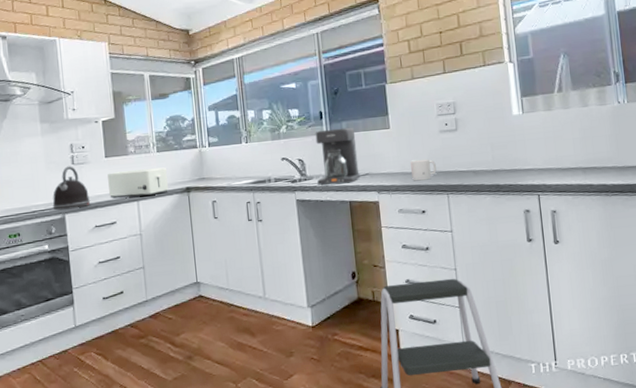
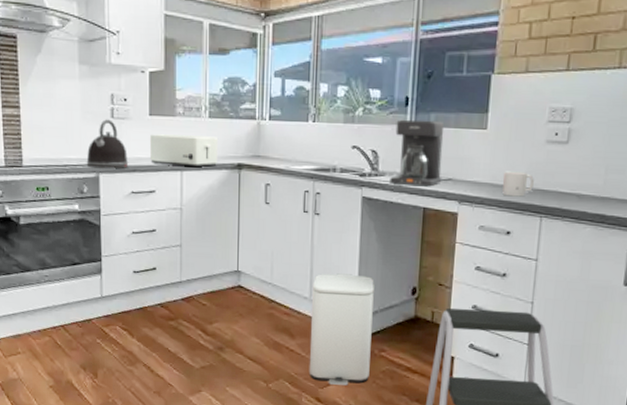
pedal bin: none [264,269,327,376] -> present [309,273,374,387]

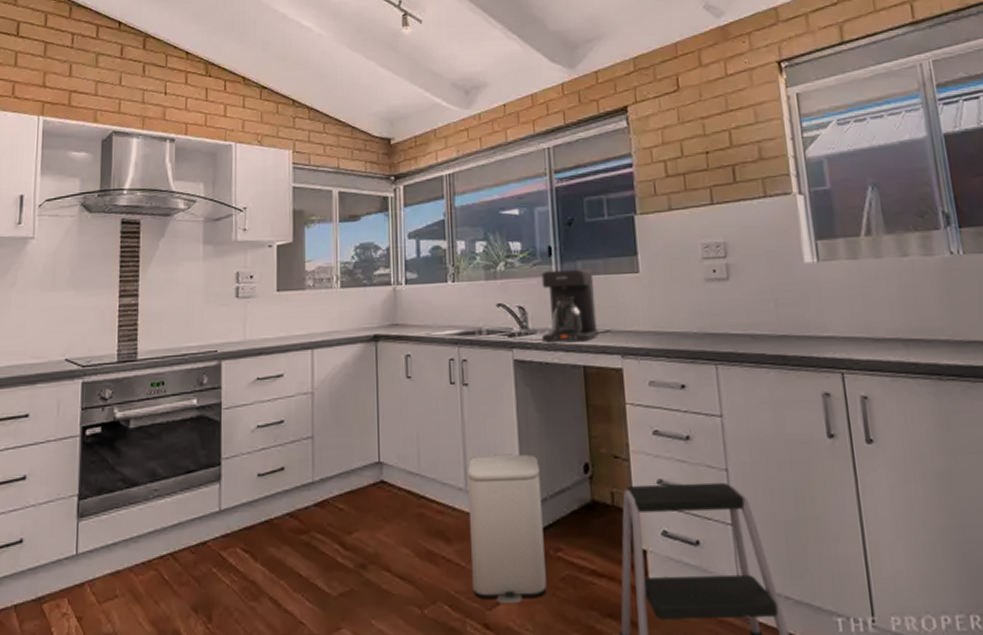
kettle: present [86,119,129,169] -> none [207,299,254,355]
toaster: present [150,134,217,168] -> none [278,307,351,344]
mug: present [502,171,534,197] -> none [664,315,701,344]

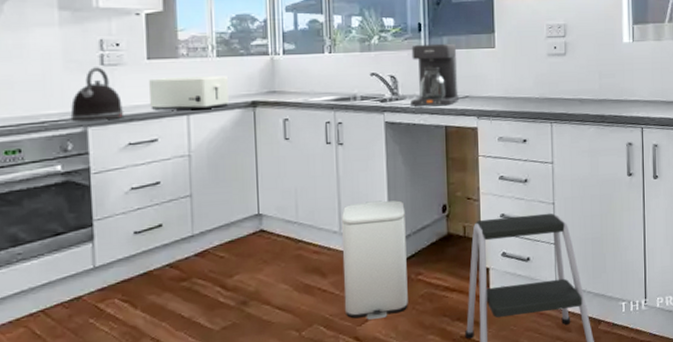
kettle: none [207,299,254,355] -> present [70,67,124,123]
toaster: none [278,307,351,344] -> present [149,76,229,111]

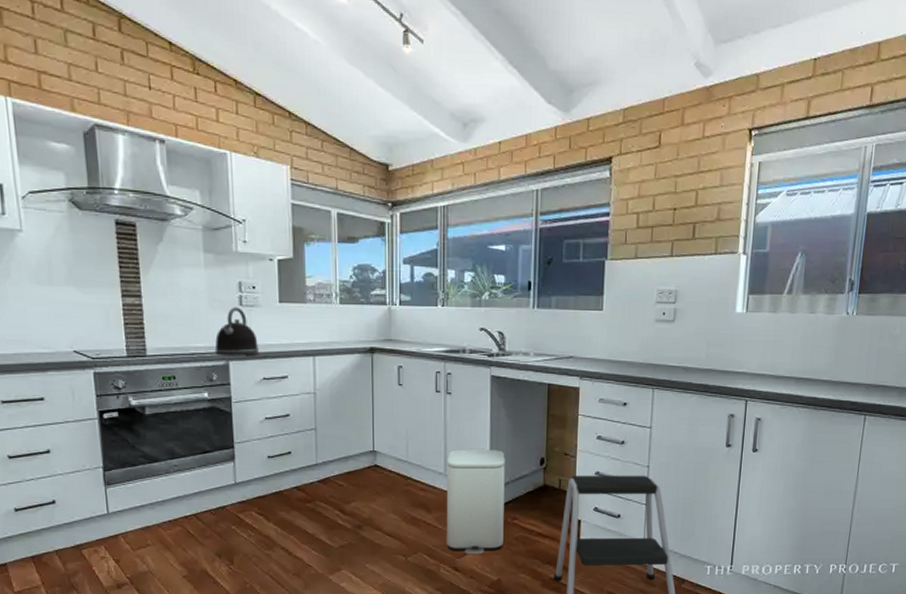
toaster: present [149,76,229,111] -> none [281,320,350,353]
coffee maker: present [410,43,460,106] -> none [516,302,565,365]

